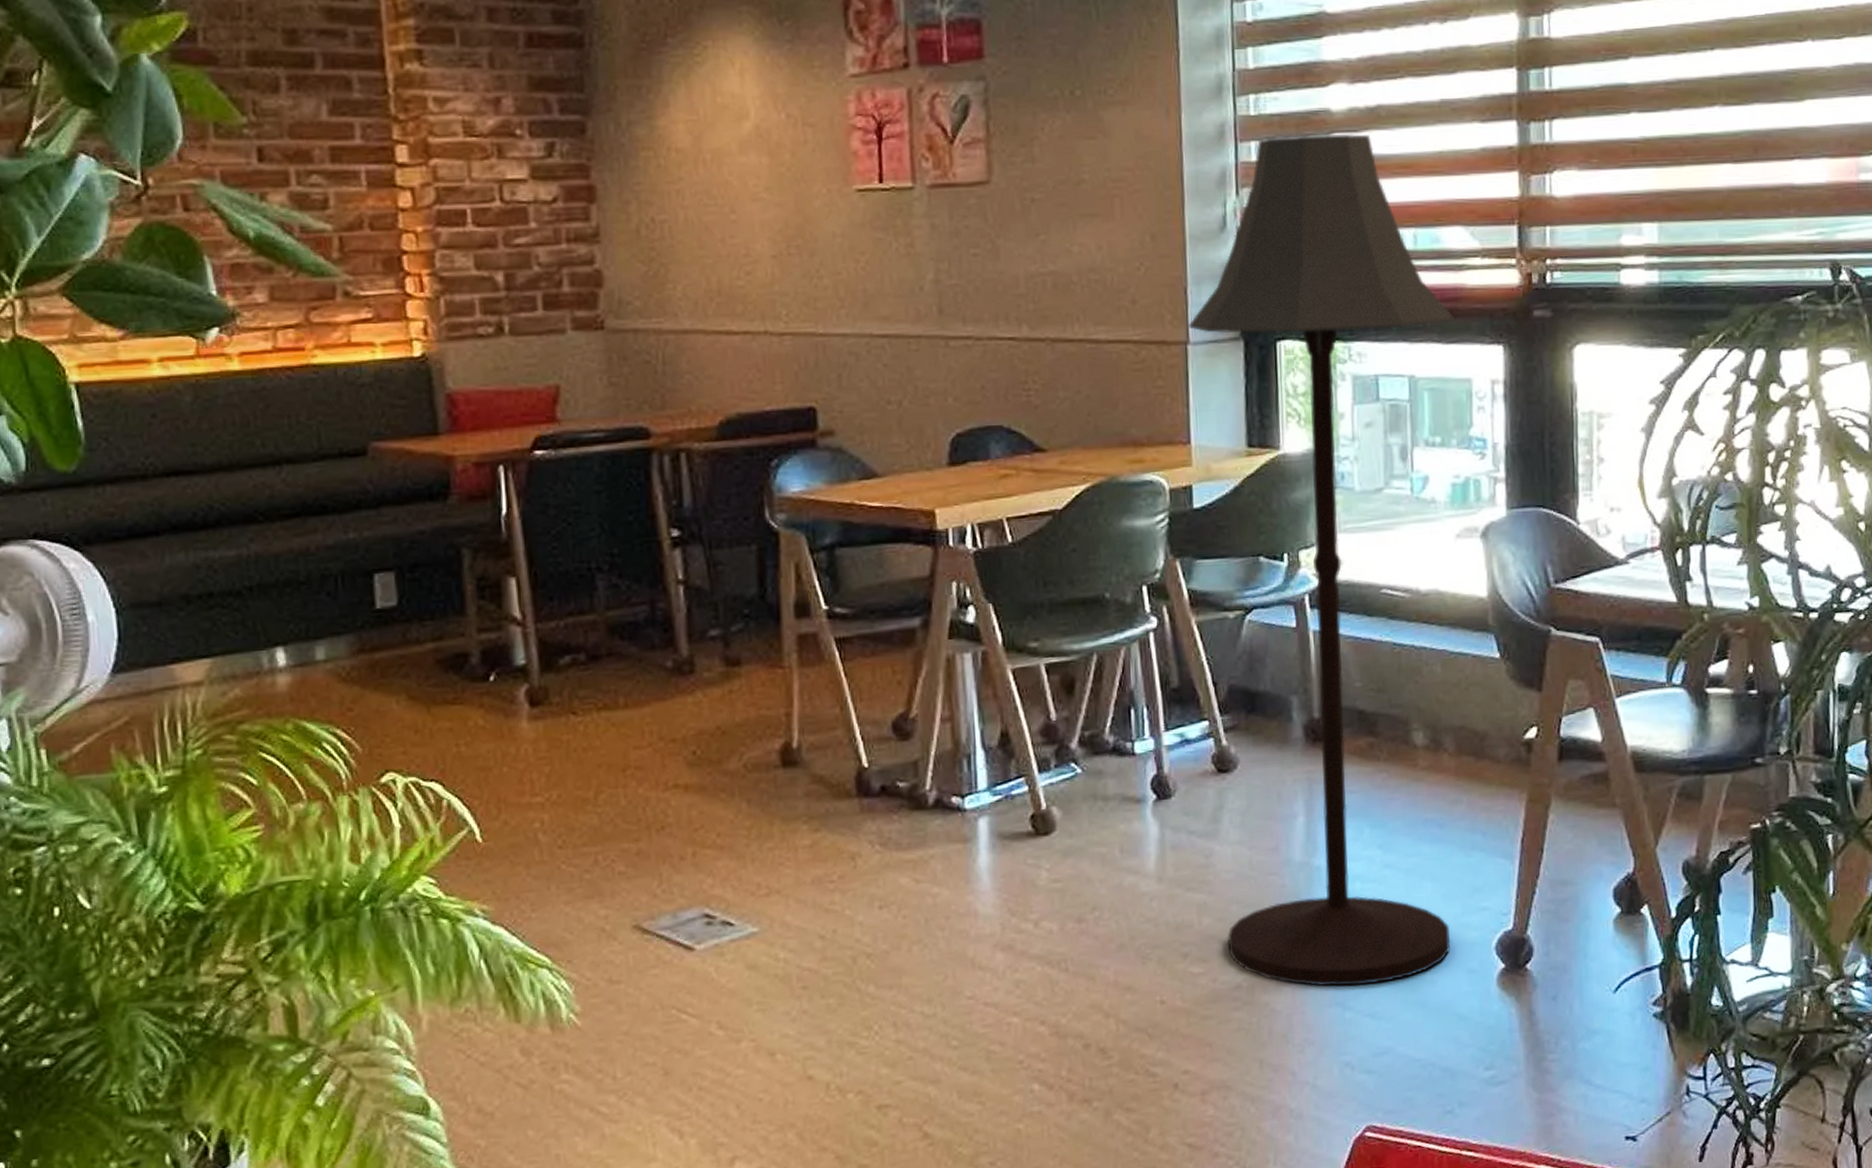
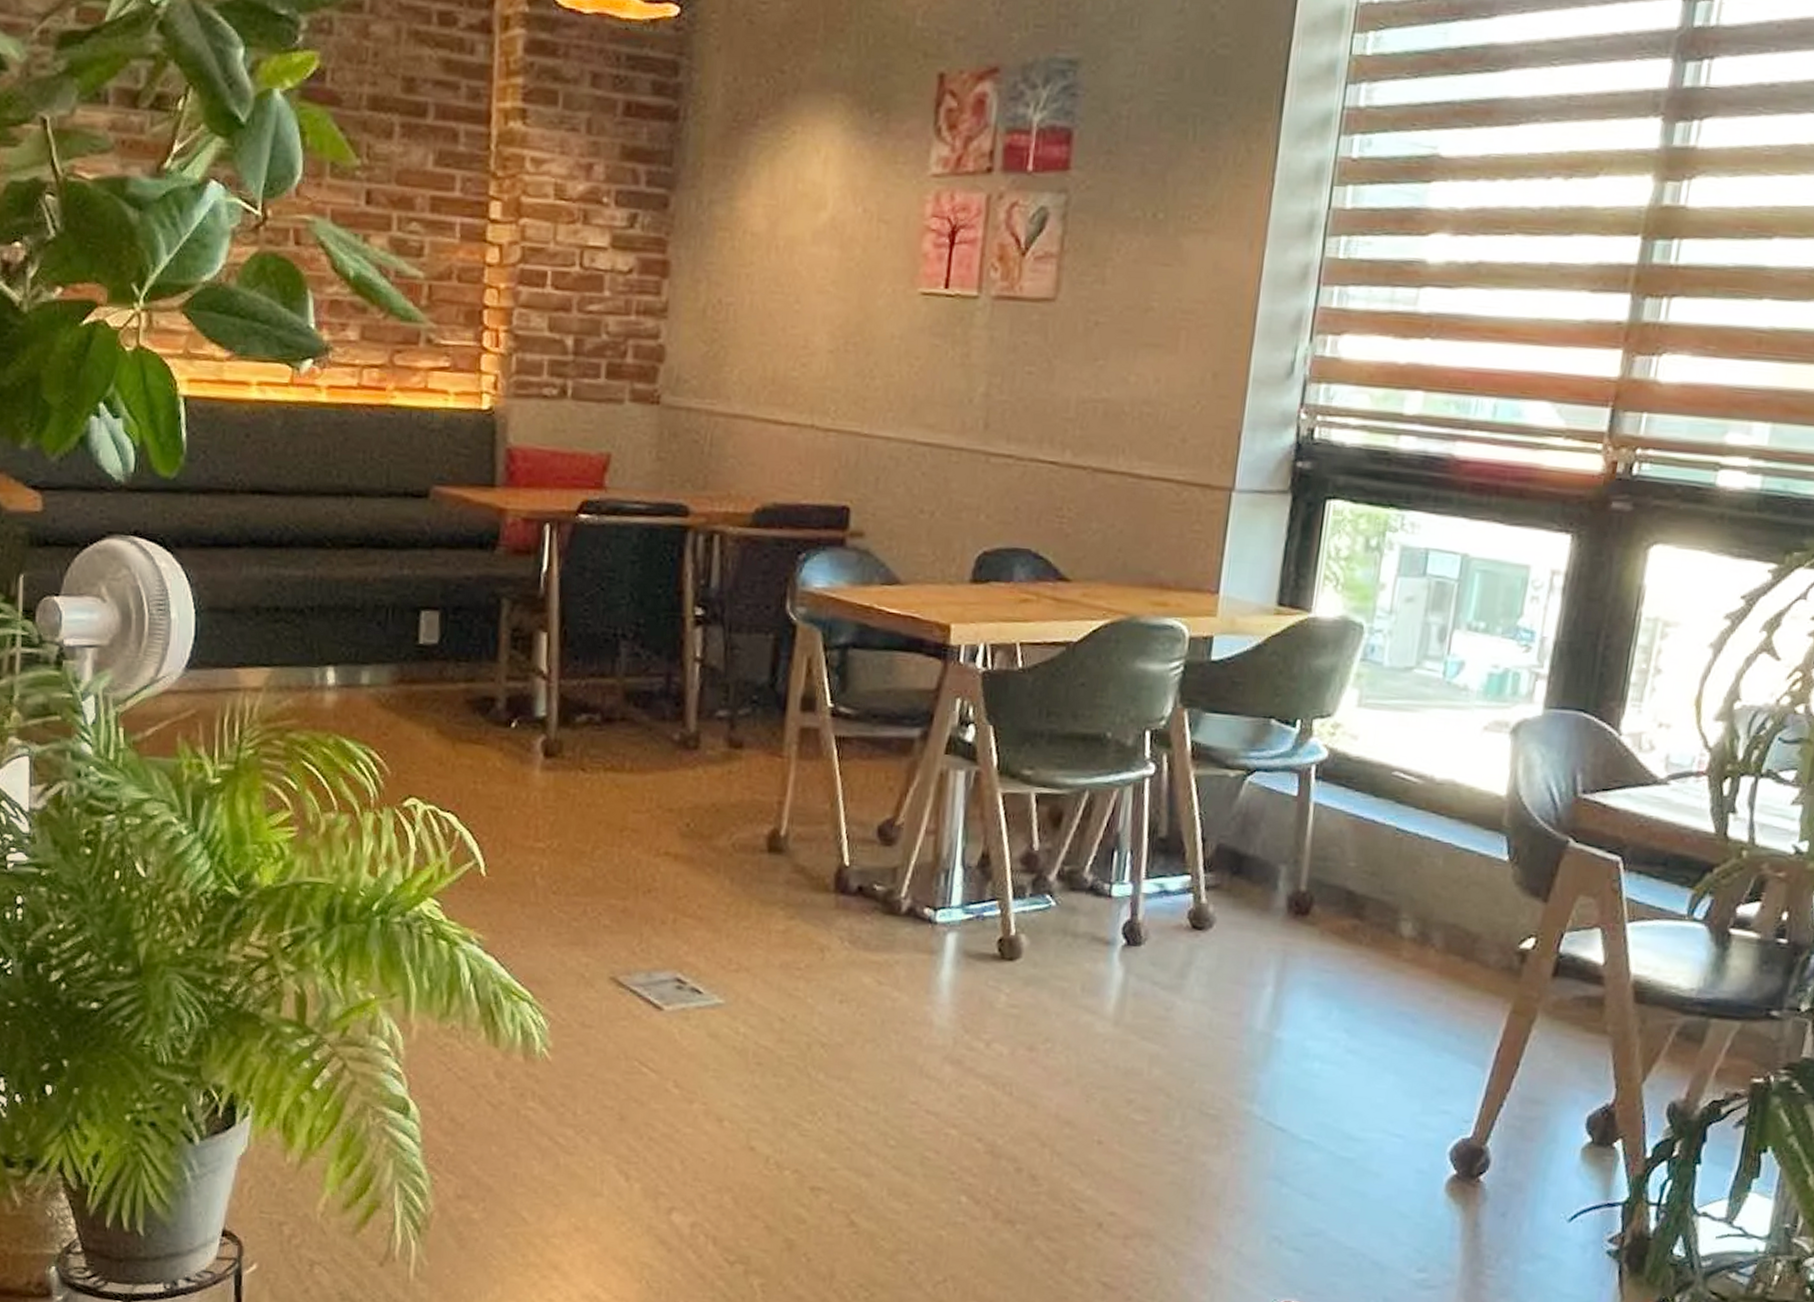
floor lamp: present [1188,134,1455,987] -> none [1173,284,1523,1166]

